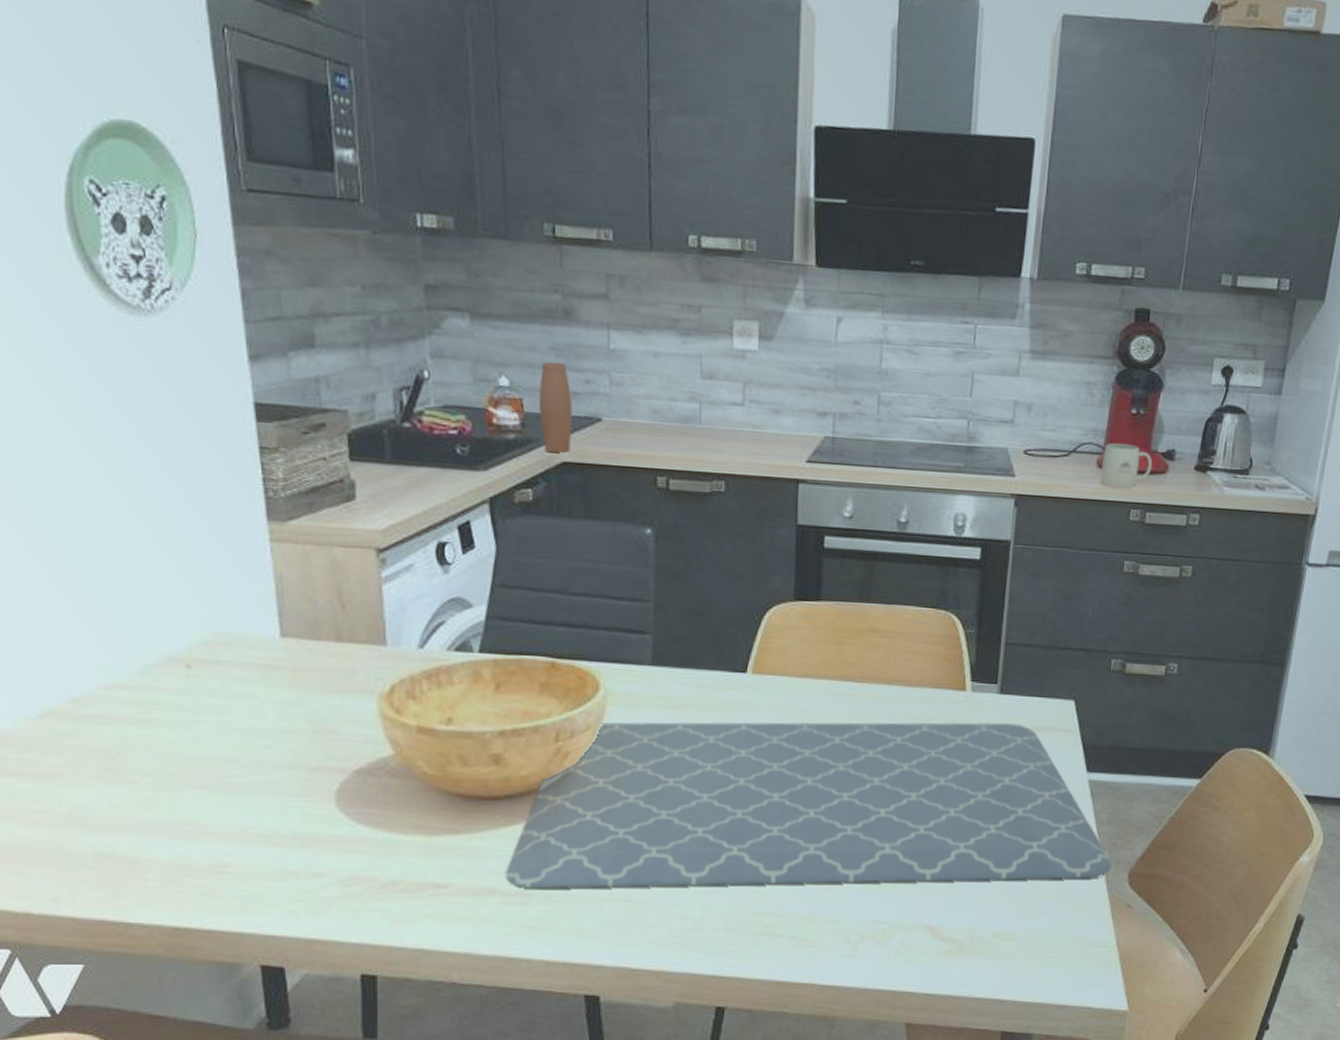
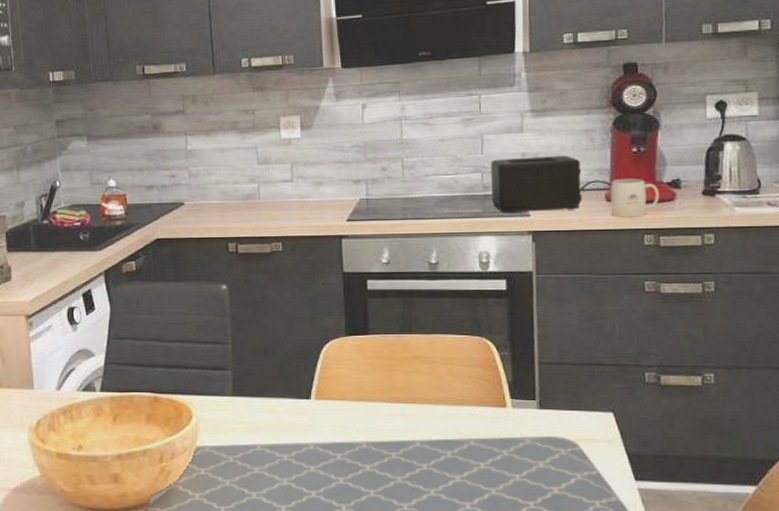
vase: present [538,361,572,454] -> none [137,164,162,233]
toaster: none [975,405,1076,474] -> present [491,156,583,214]

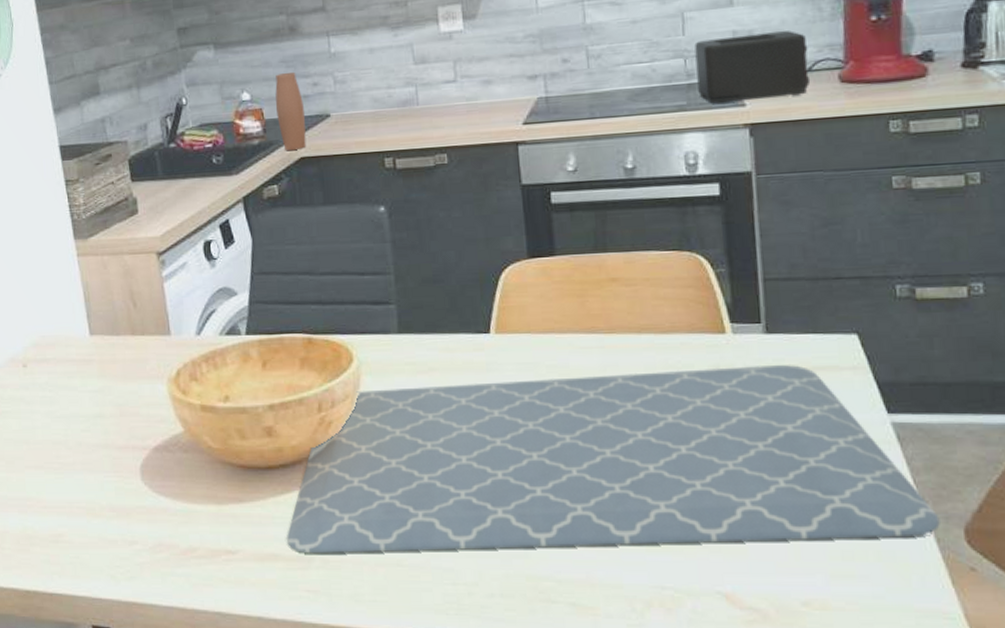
vase: none [137,164,162,233] -> present [275,71,307,151]
mug: present [609,178,660,219] -> none [844,52,908,102]

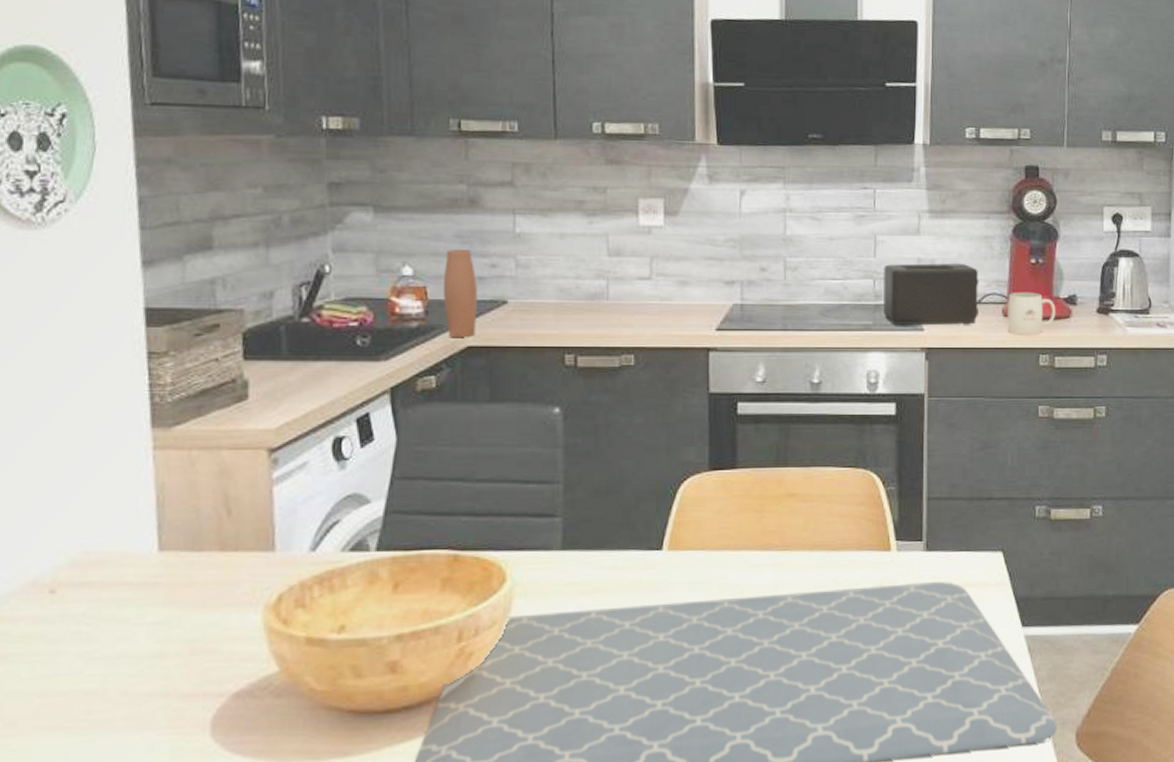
mug: none [844,52,908,102] -> present [1007,292,1056,337]

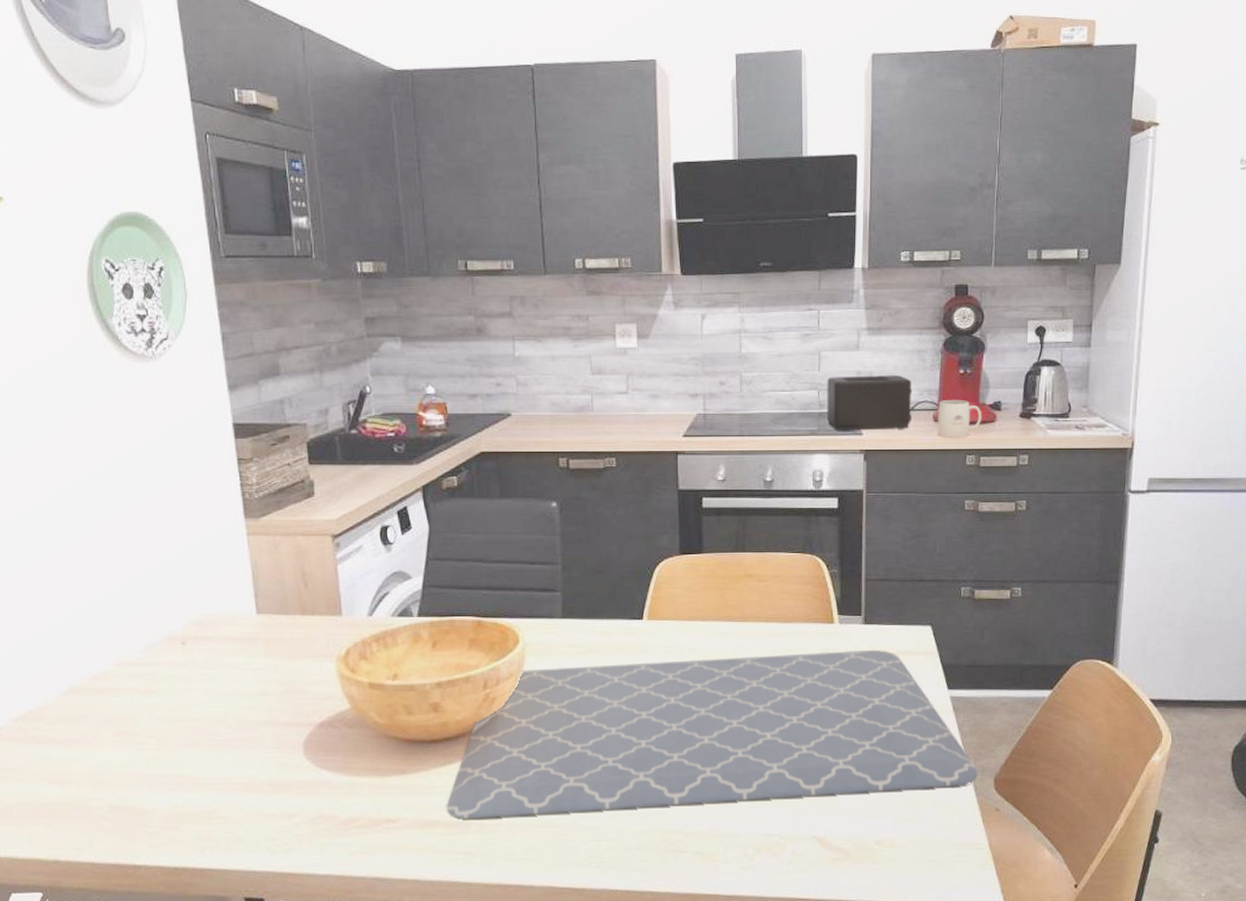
vase: present [442,248,477,338] -> none [459,370,487,445]

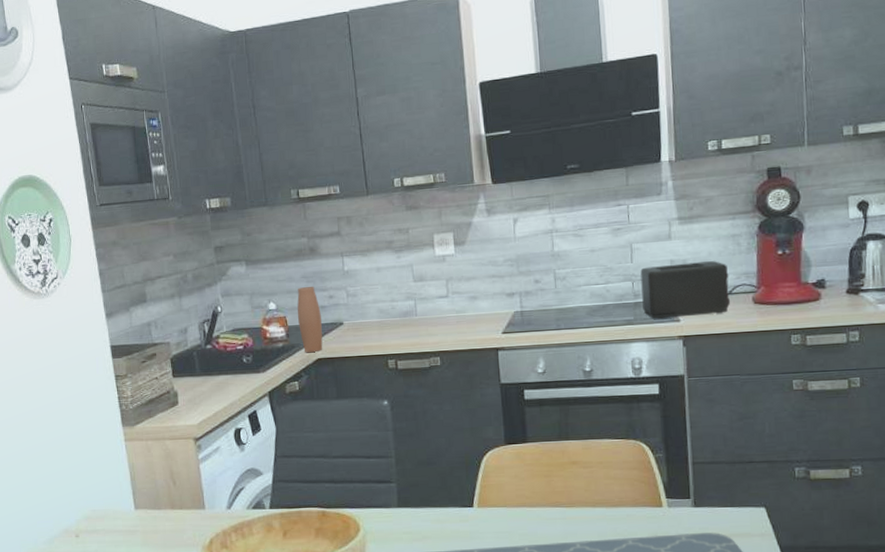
vase: none [459,370,487,445] -> present [297,286,323,353]
mug: present [937,399,982,439] -> none [757,280,806,320]

